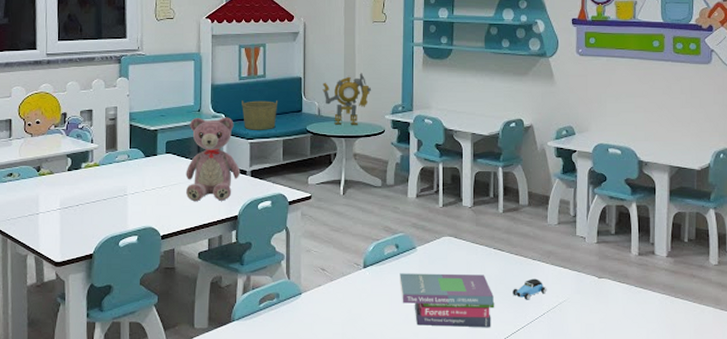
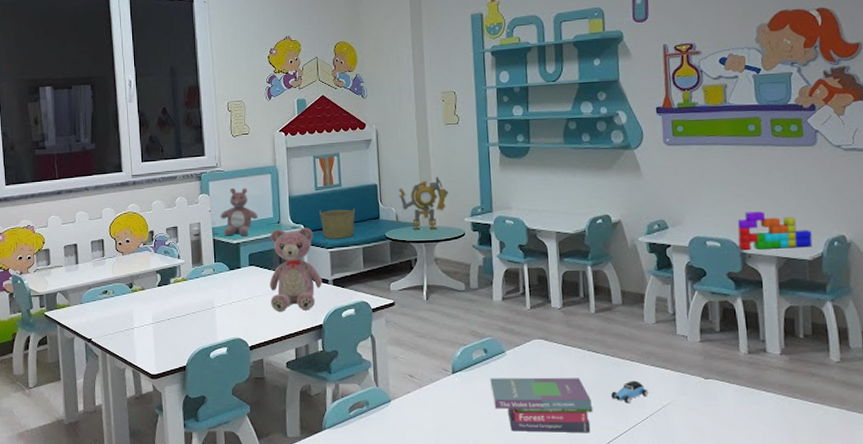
stuffed animal: none [139,73,178,124] -> present [221,188,258,237]
toy blocks: none [637,122,702,158] -> present [737,211,813,250]

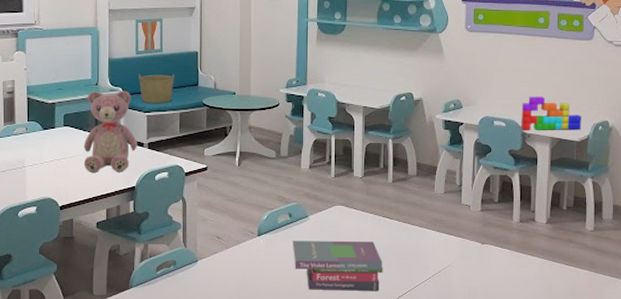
stuffed animal: present [221,188,258,237] -> none [37,47,76,97]
toy robot: present [398,176,448,231] -> none [218,48,266,100]
toy car: present [611,381,649,404] -> none [400,245,433,265]

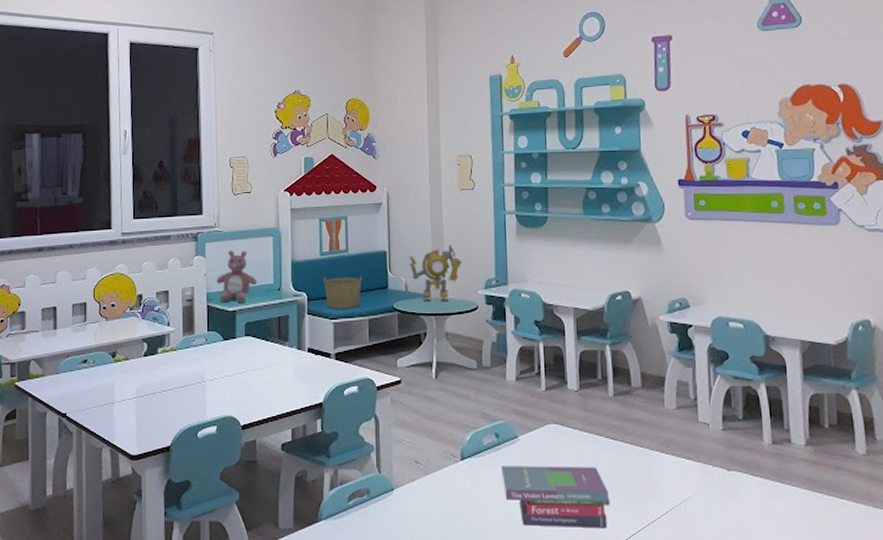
stuffed animal: none [37,47,76,97] -> present [217,251,257,304]
teddy bear: present [83,90,138,173] -> none [266,295,324,388]
toy robot: none [218,48,266,100] -> present [409,245,461,303]
toy blocks: present [521,96,582,130] -> none [760,292,837,332]

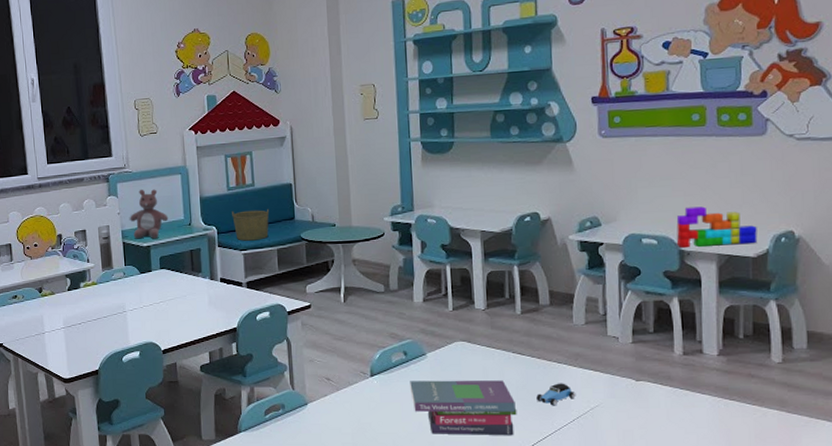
toy robot: present [409,245,461,303] -> none [314,174,367,231]
toy car: none [629,471,669,496] -> present [536,383,576,406]
toy blocks: none [760,292,837,332] -> present [676,206,758,247]

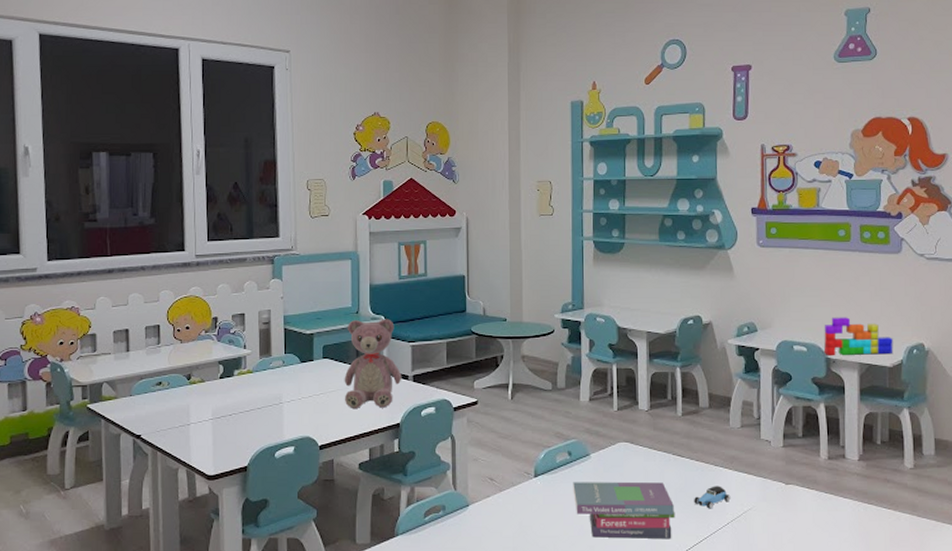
stuffed animal: present [130,189,169,240] -> none [294,274,335,327]
teddy bear: none [181,229,236,316] -> present [344,319,402,409]
basket: present [232,209,269,241] -> none [402,300,440,332]

